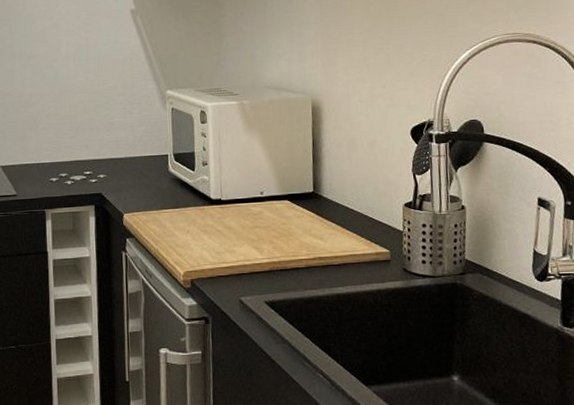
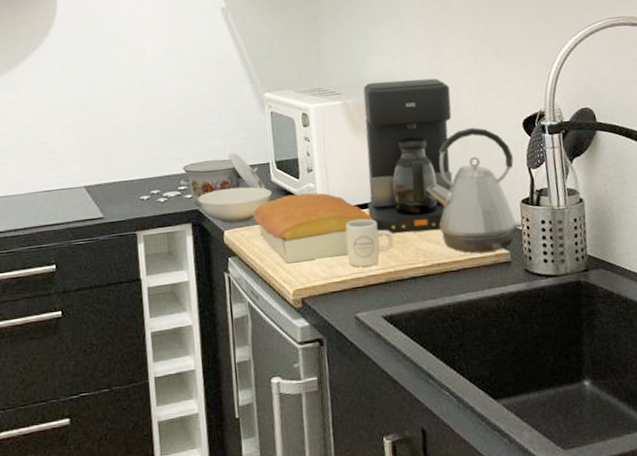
cooking pot: none [86,144,164,191] -> present [180,153,266,207]
bowl: none [100,175,169,209] -> present [197,187,272,224]
bread loaf: none [151,184,261,248] -> present [253,192,373,264]
mug: none [234,211,279,255] -> present [345,219,394,267]
coffee maker: none [257,84,342,227] -> present [363,78,453,234]
kettle: none [313,132,404,250] -> present [426,127,523,254]

